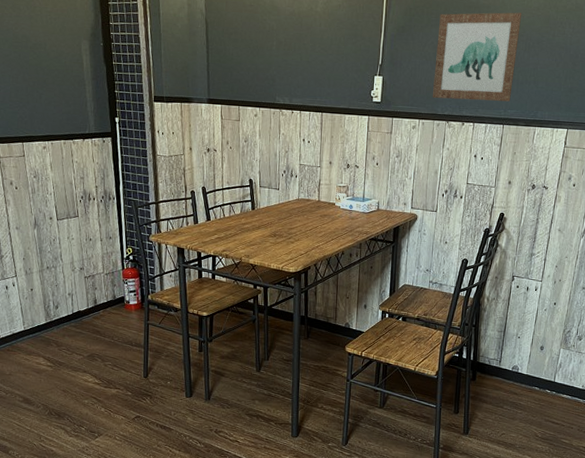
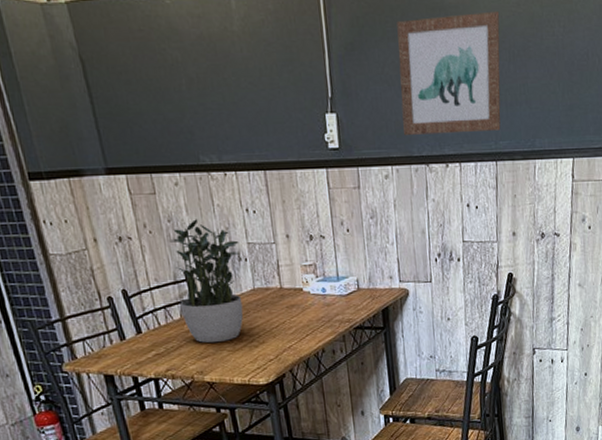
potted plant: none [242,142,294,235] -> present [170,219,244,343]

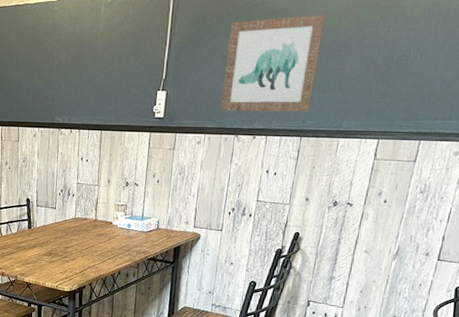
potted plant: present [170,219,244,343] -> none [18,162,71,254]

